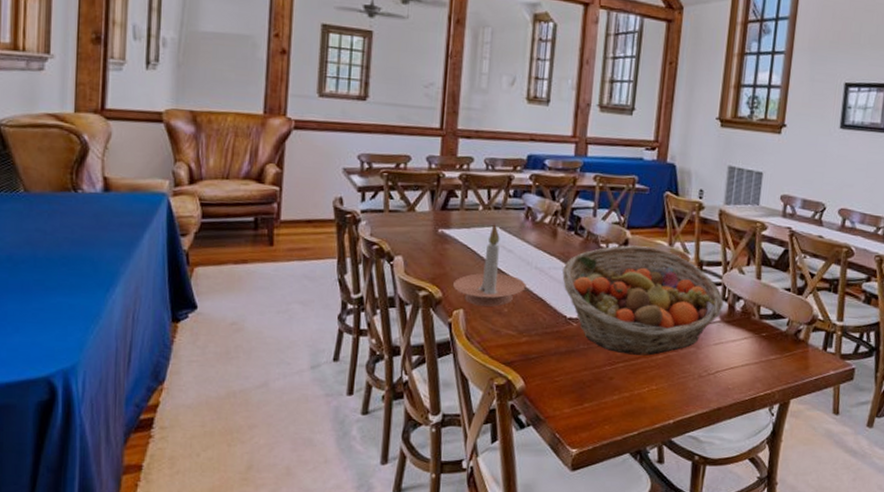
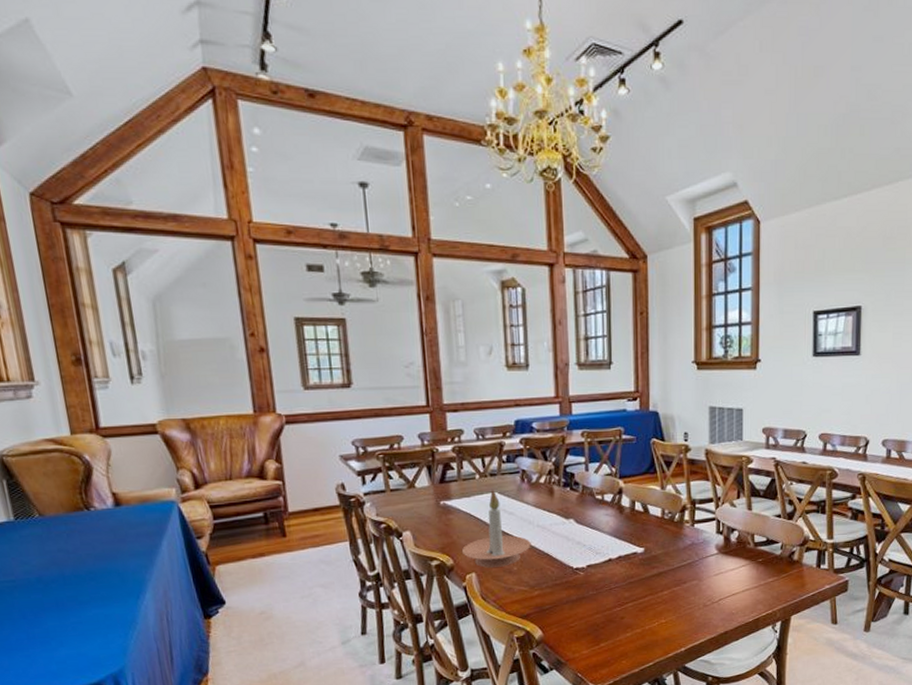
fruit basket: present [562,245,724,356] -> none [563,492,719,595]

